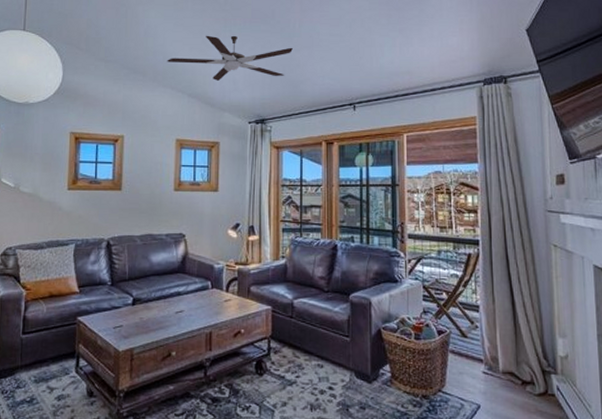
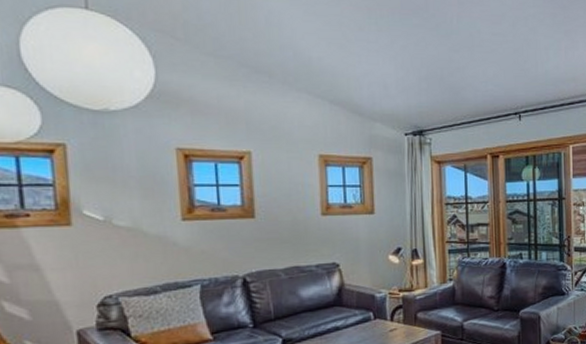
ceiling fan: present [166,35,293,82] -> none [298,27,451,86]

